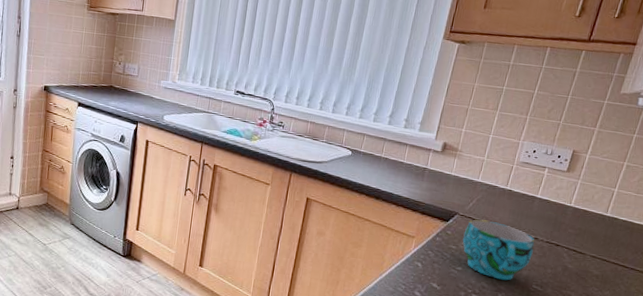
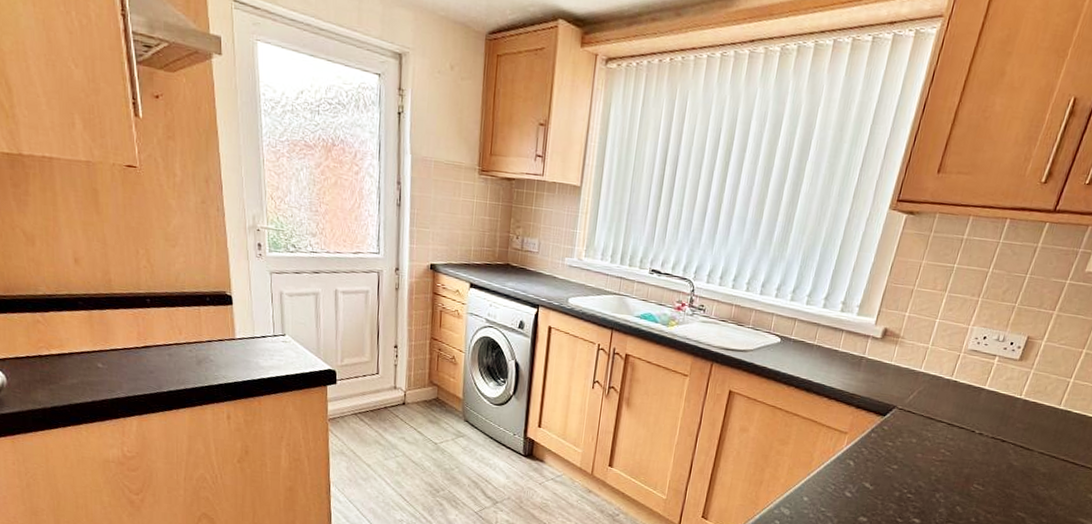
cup: present [462,219,535,281] -> none [900,413,980,480]

